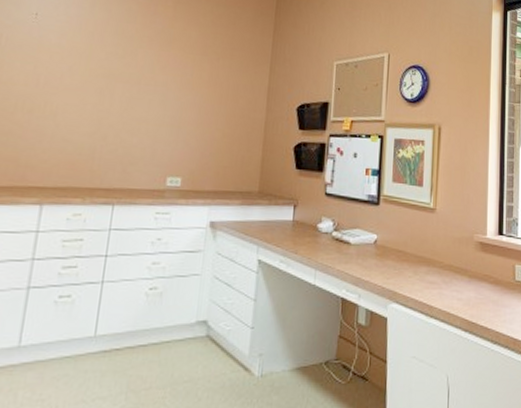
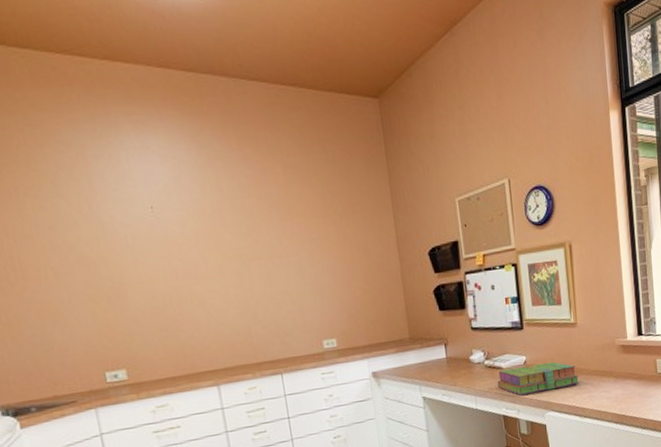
stack of books: none [341,245,431,278] -> present [497,361,580,395]

